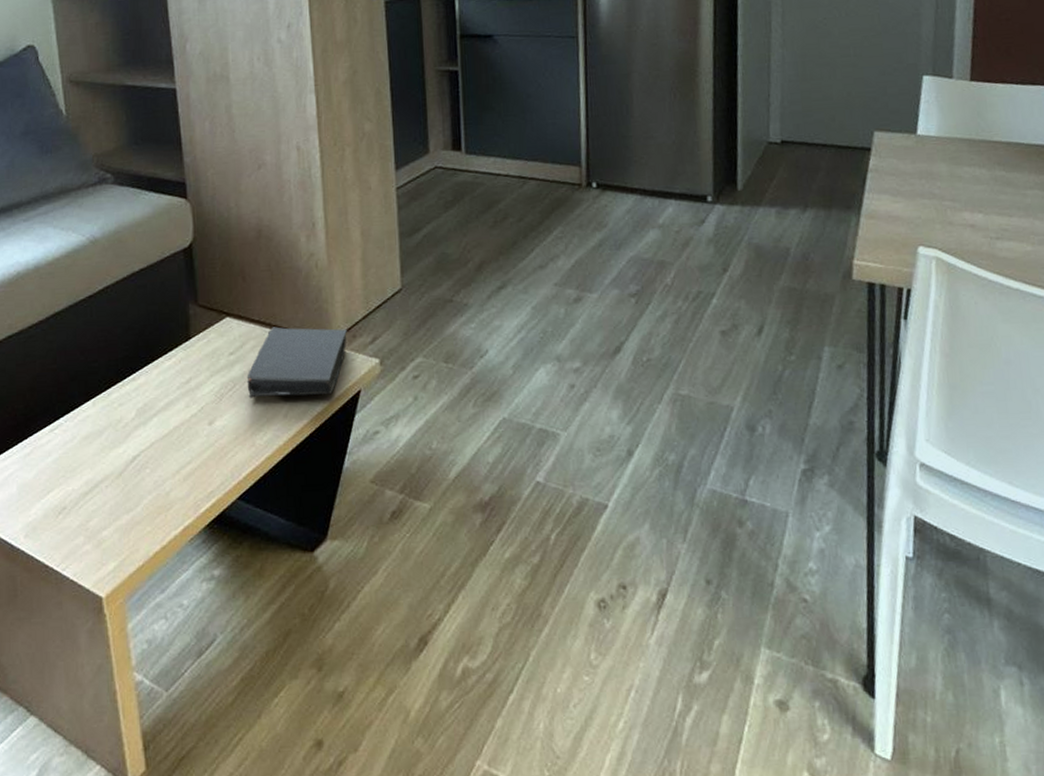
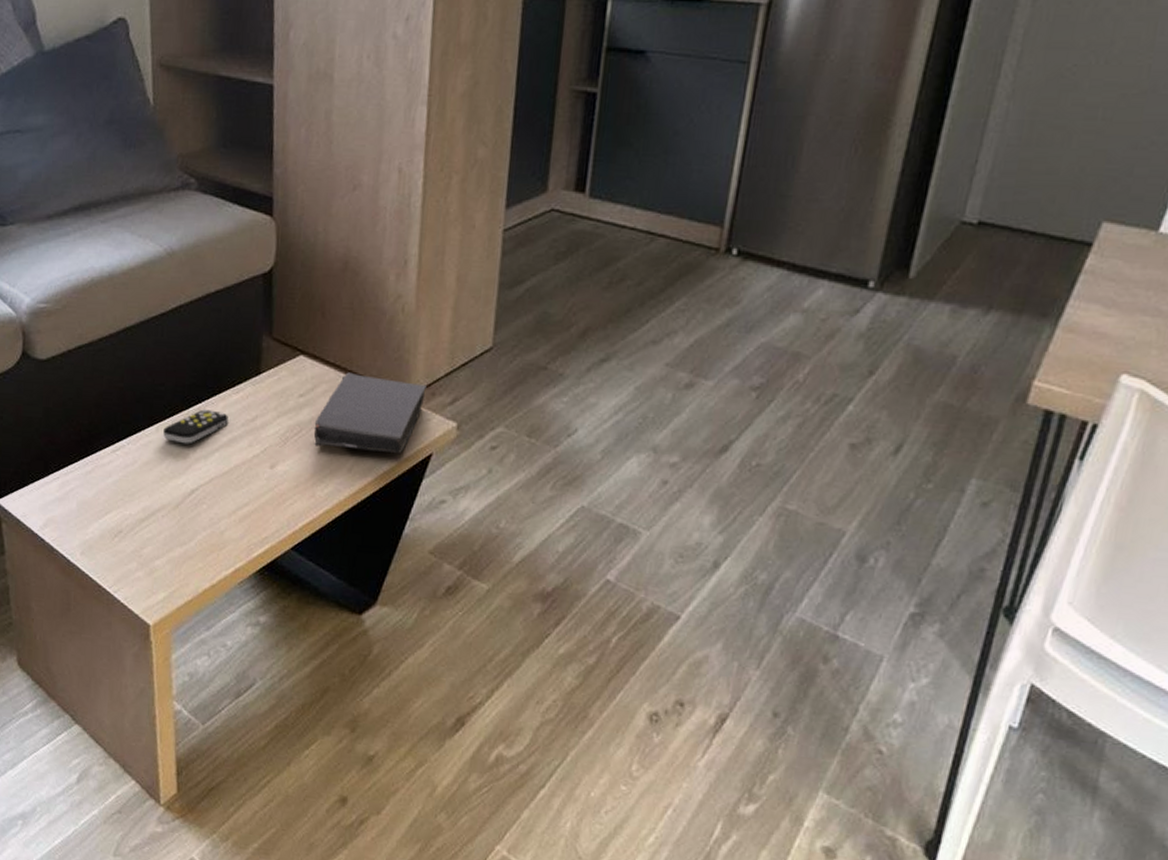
remote control: none [100,378,163,414] -> present [163,409,228,444]

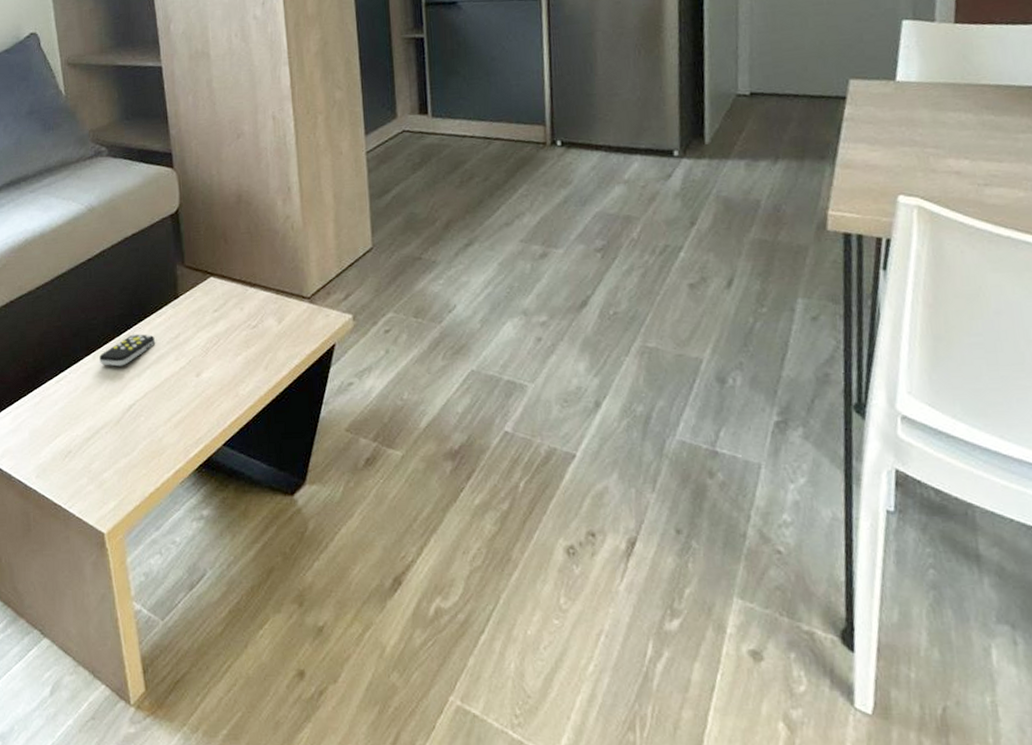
book: present [313,372,427,454] -> none [230,285,322,352]

